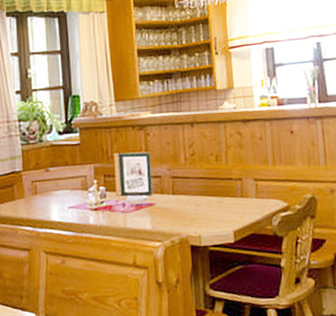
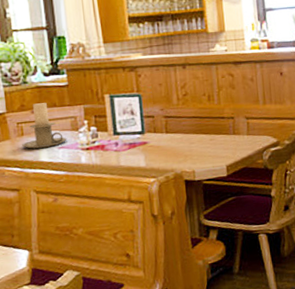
candle holder: none [35,161,77,208] -> present [22,103,67,149]

